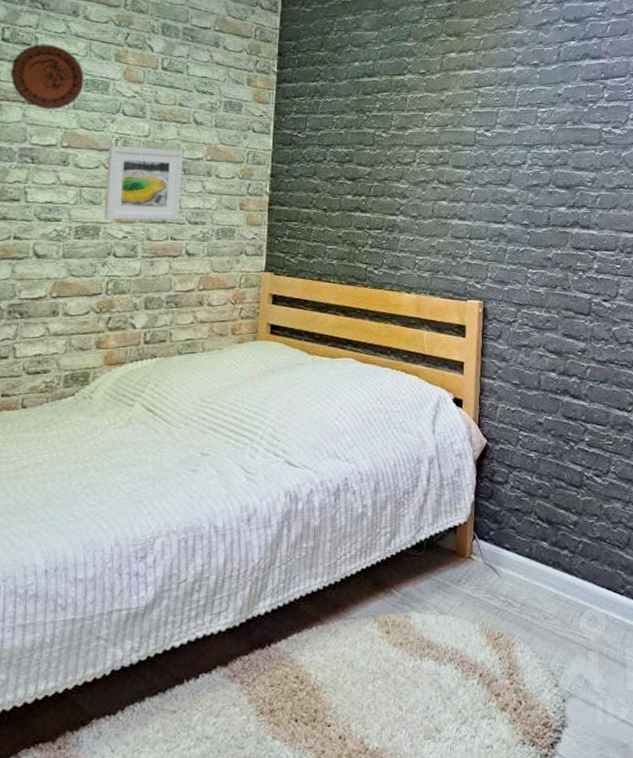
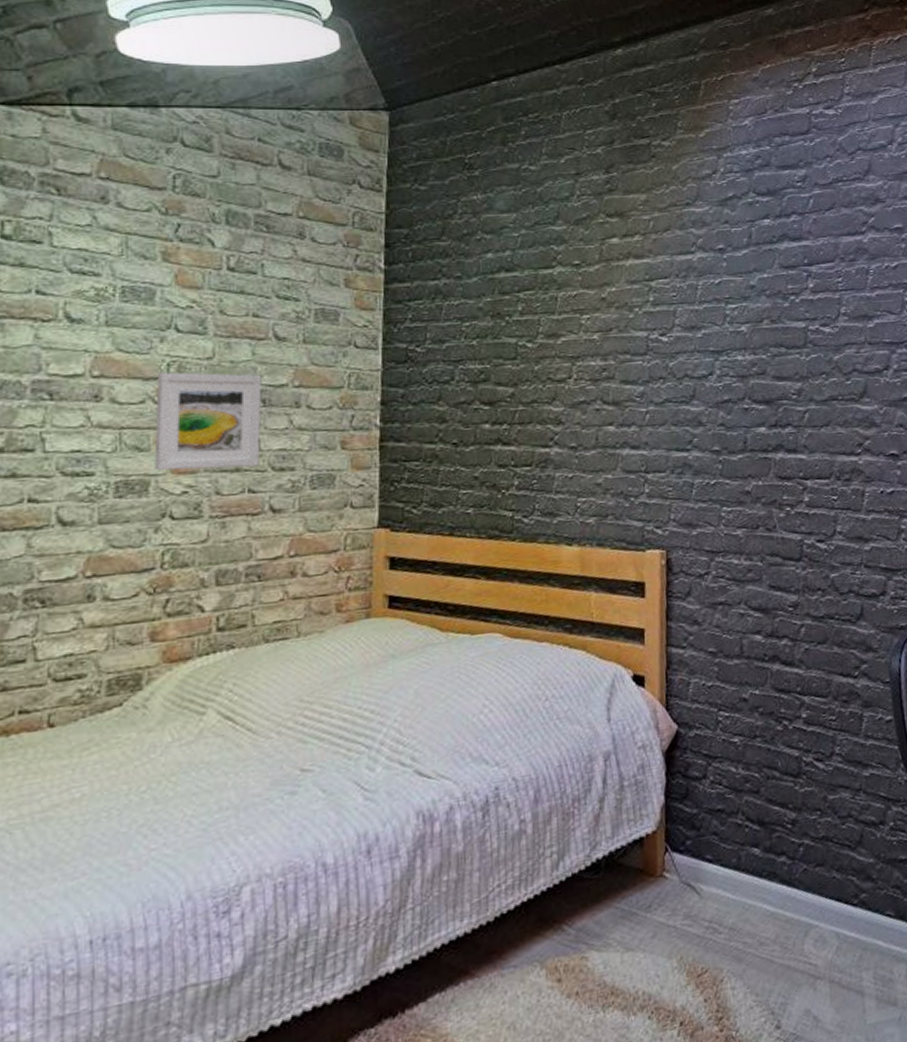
decorative plate: present [11,44,84,110] -> none [15,241,120,328]

